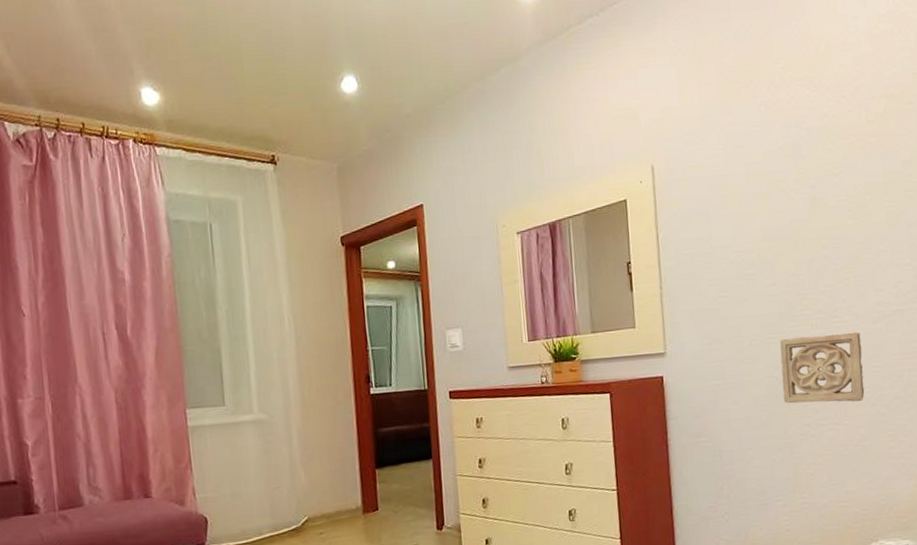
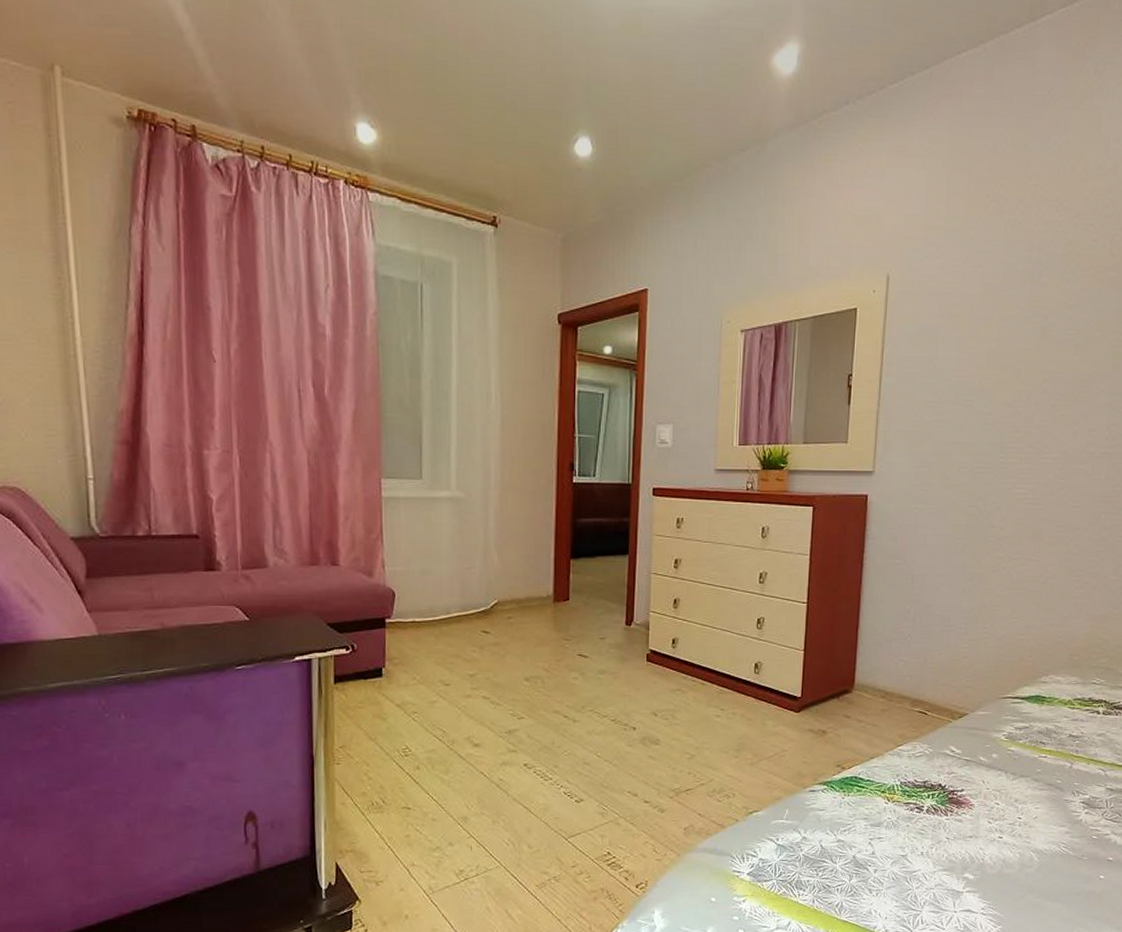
wall ornament: present [779,332,865,404] -> none [981,469,1066,539]

